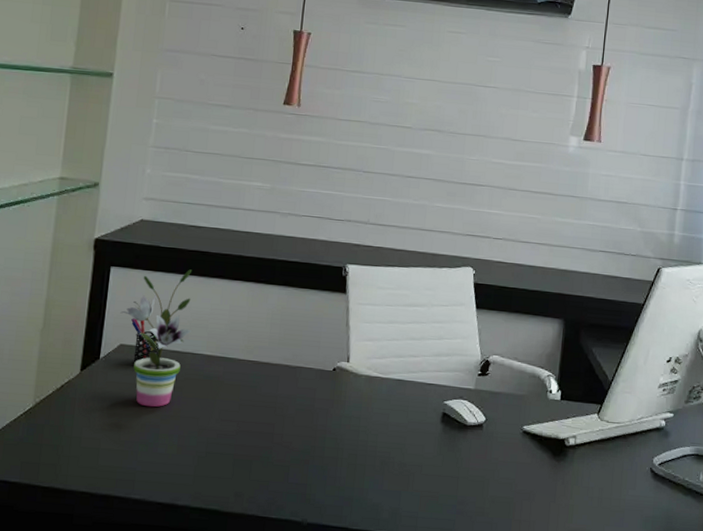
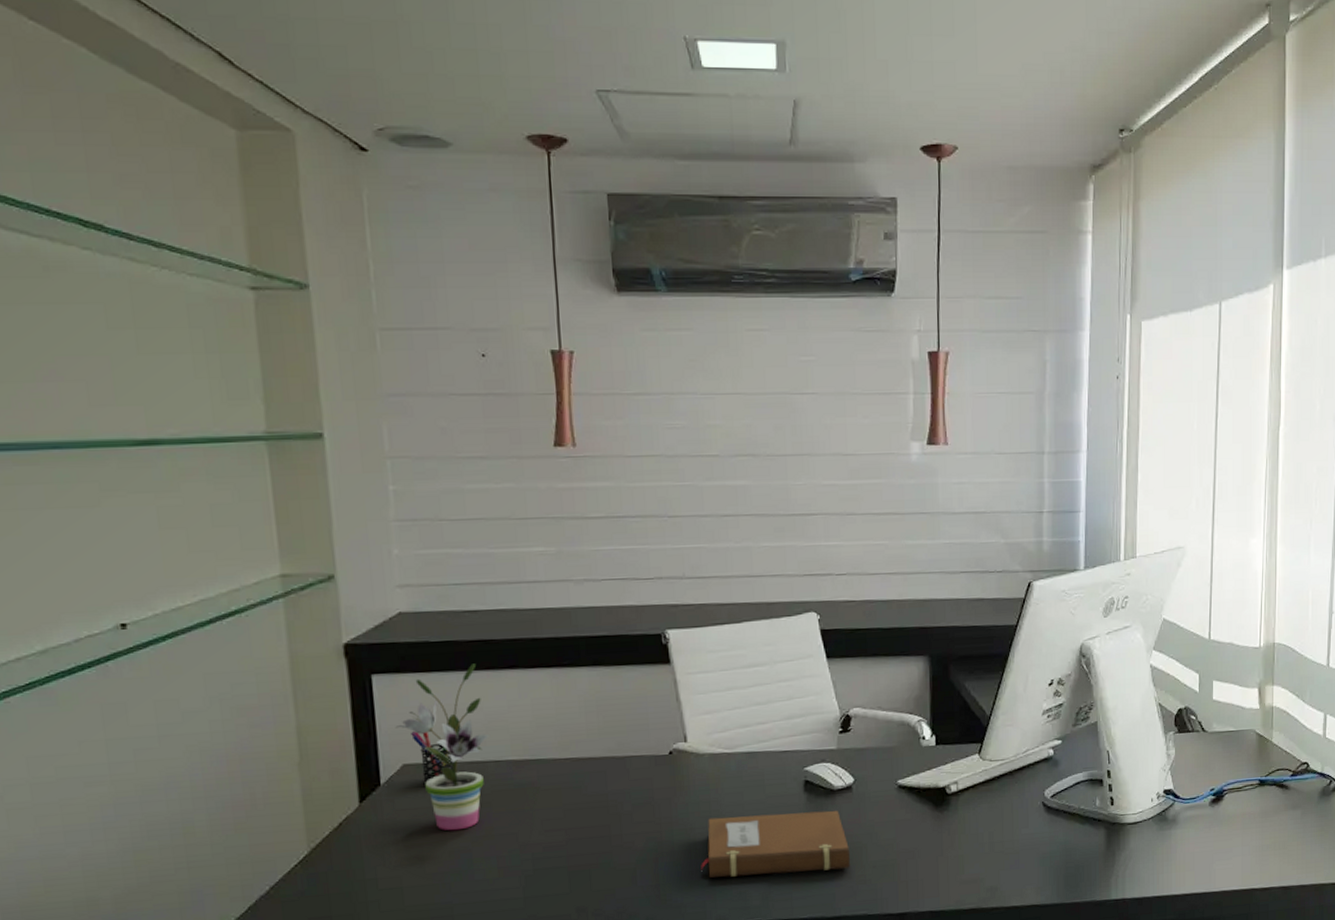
notebook: none [344,432,473,499] -> present [701,810,850,878]

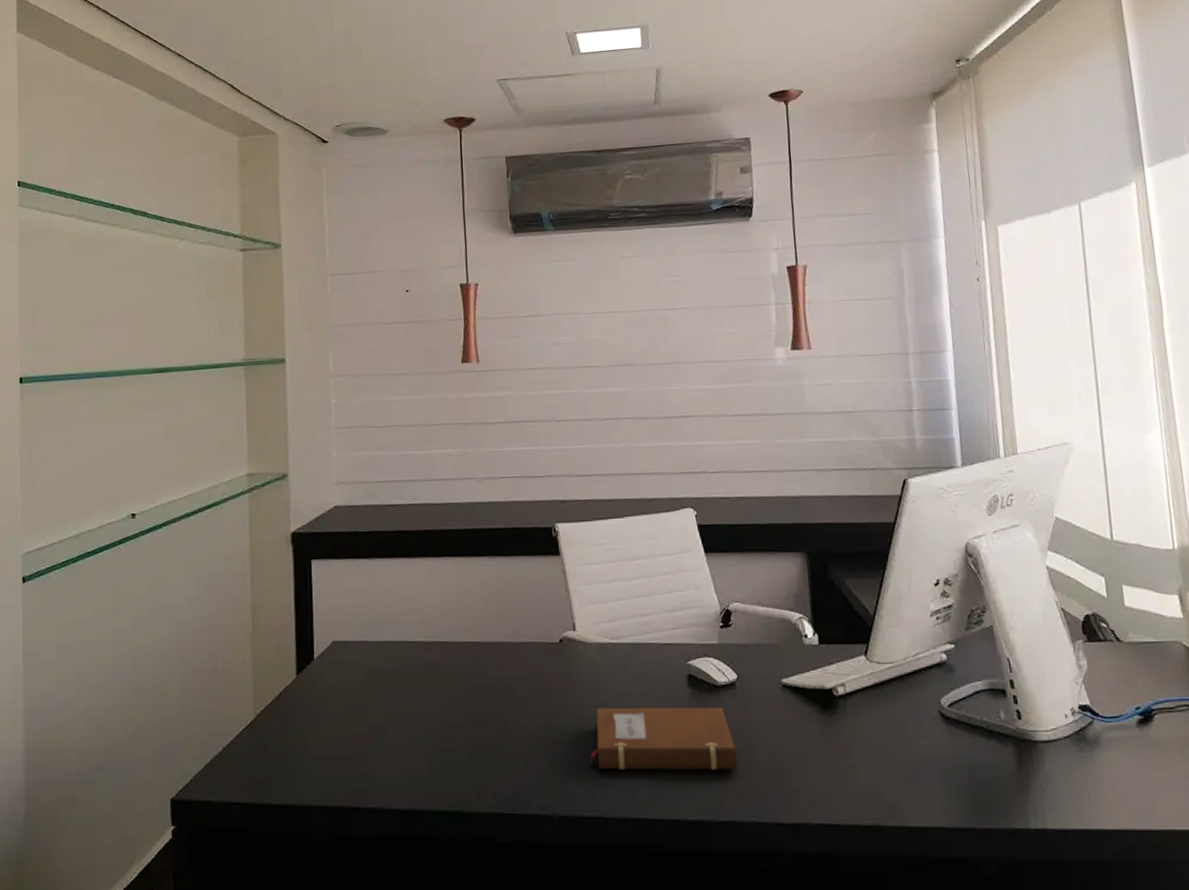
potted plant: present [395,663,489,831] -> none [328,552,403,706]
pen holder: present [411,731,454,785] -> none [340,612,374,661]

